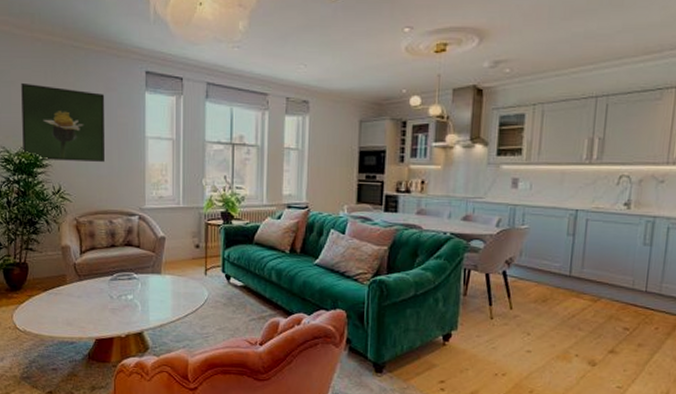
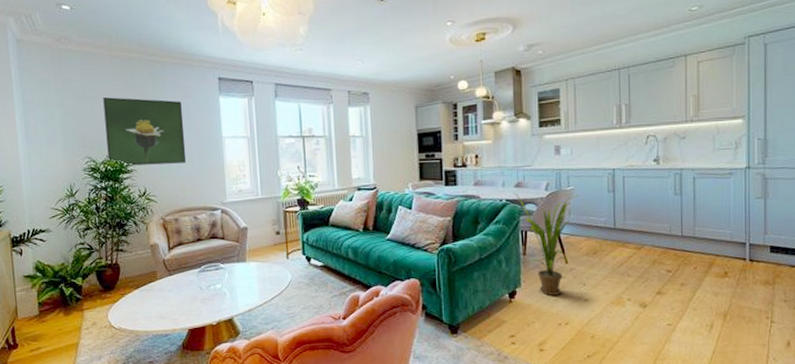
house plant: none [460,226,534,343] -> present [514,193,579,295]

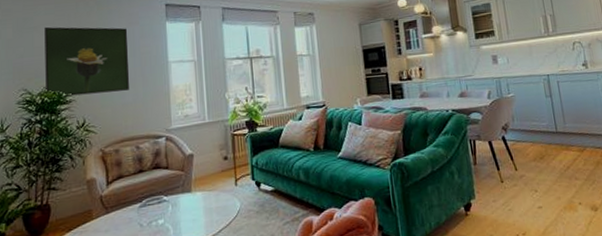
house plant: present [514,193,579,295] -> none [459,101,520,205]

